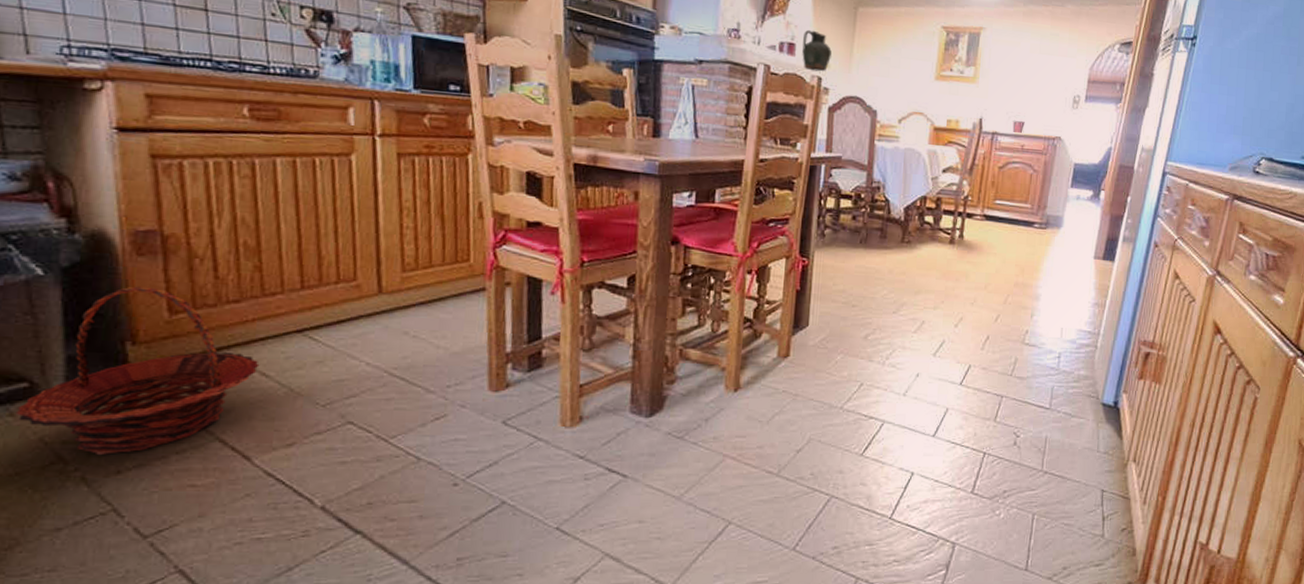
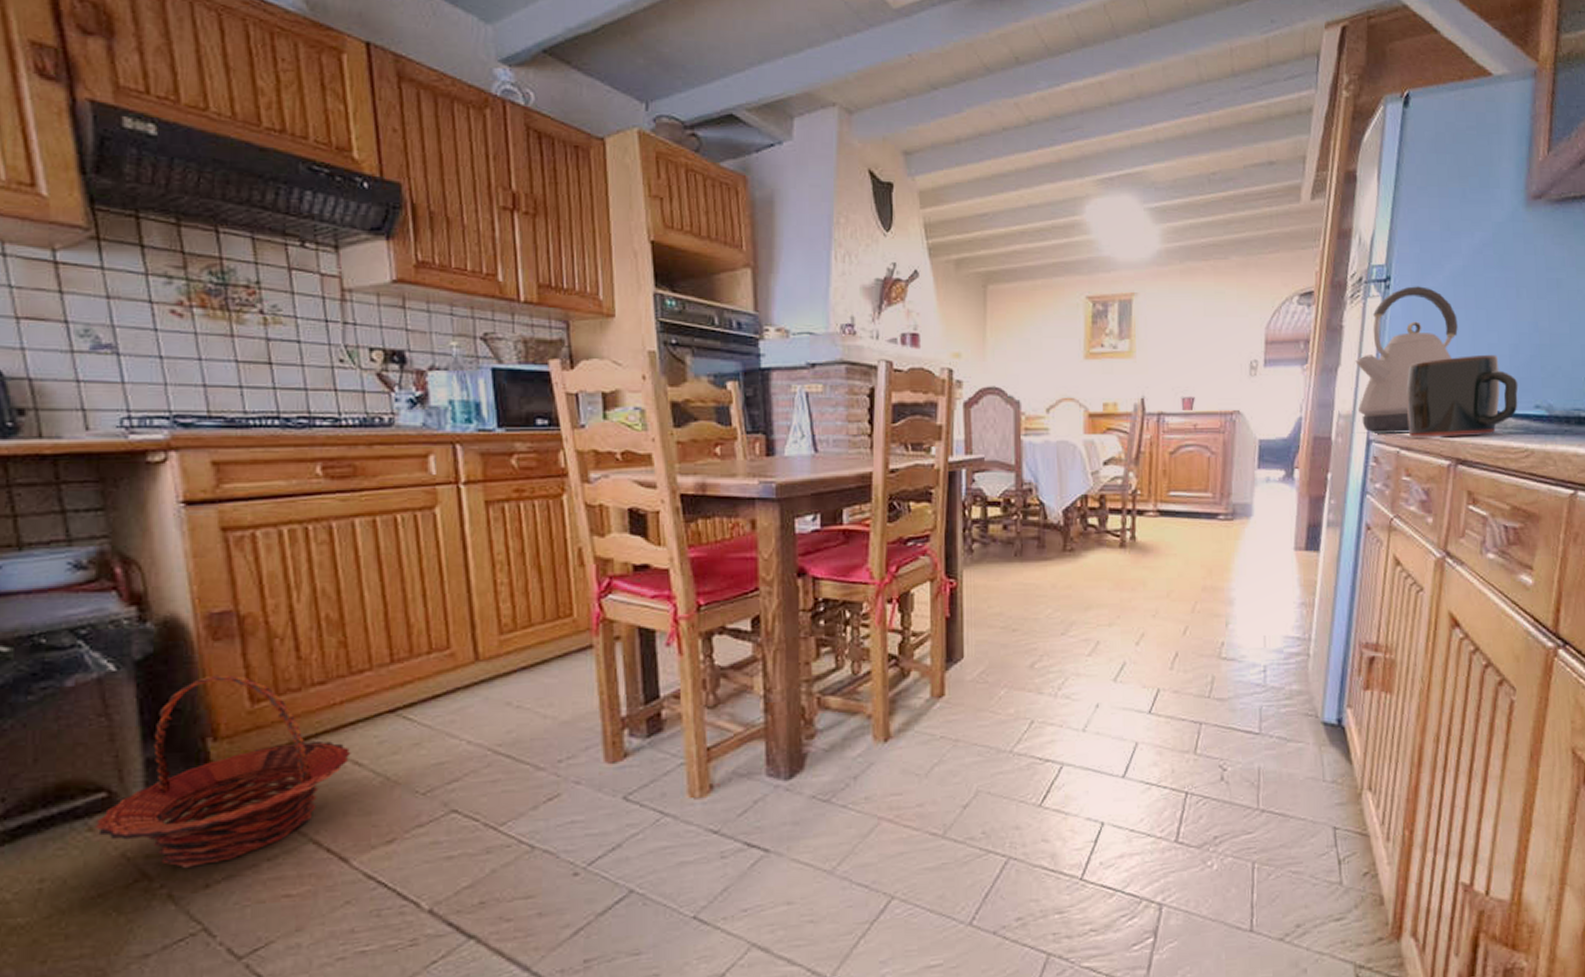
ceramic jug: present [802,29,832,72] -> none [927,316,961,363]
kettle: none [1159,46,1248,169] -> present [1355,286,1458,433]
mug: none [1197,109,1291,177] -> present [1406,354,1519,438]

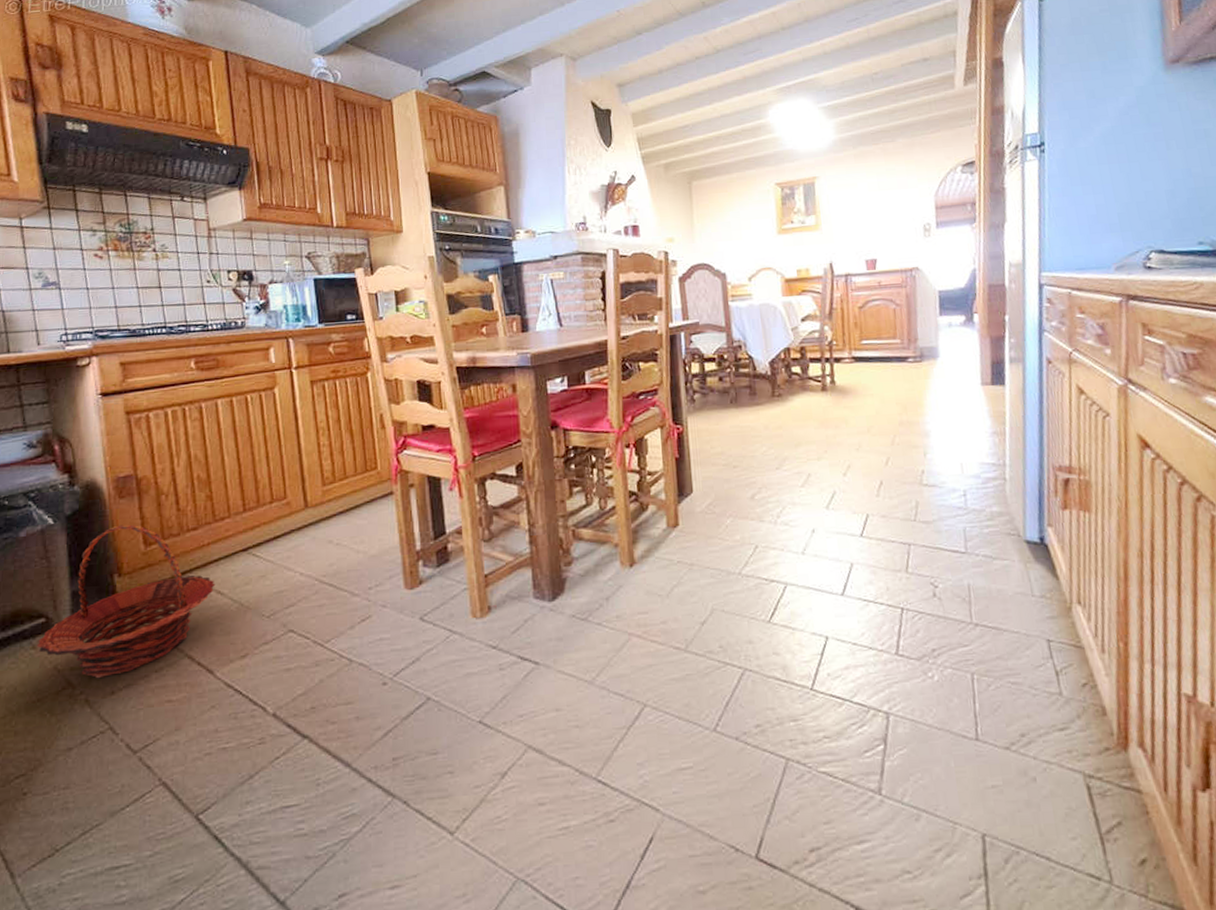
kettle: present [1355,286,1458,433] -> none [1020,147,1114,278]
mug: present [1406,354,1519,438] -> none [1070,200,1182,279]

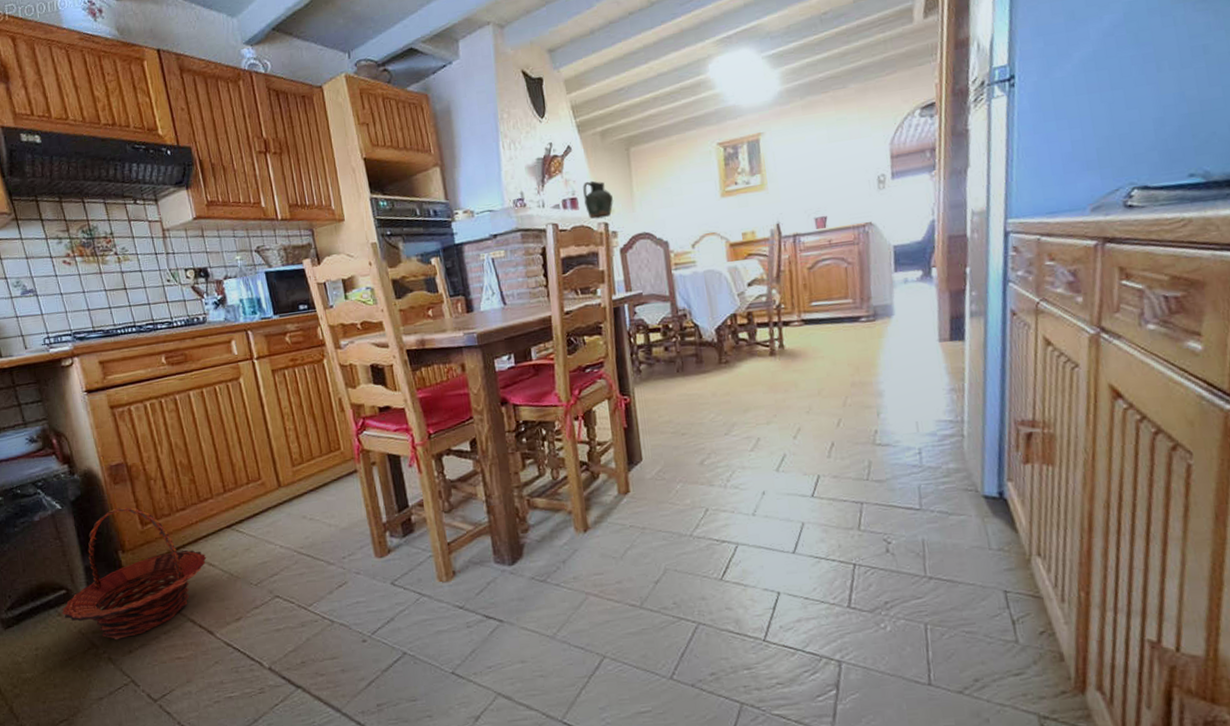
ceramic jug: none [645,210,674,247] -> present [583,180,613,219]

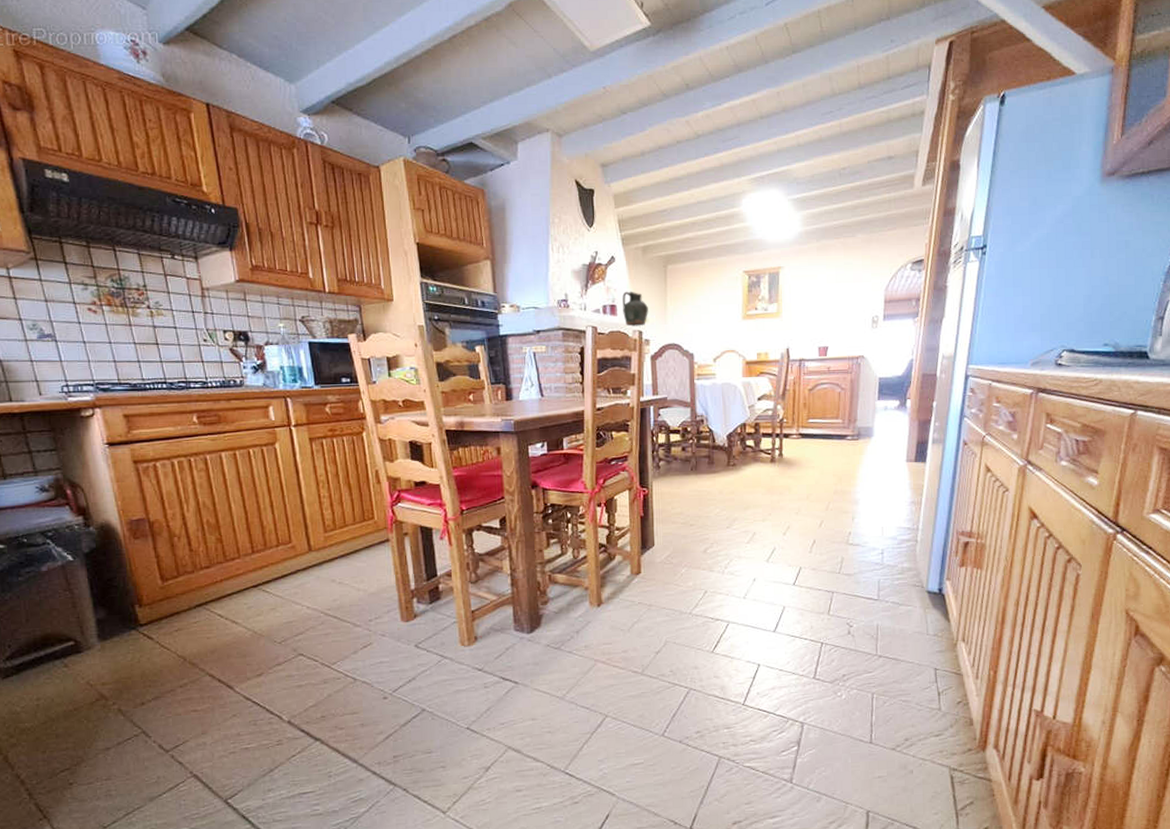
basket: present [61,507,207,640] -> none [68,562,230,692]

